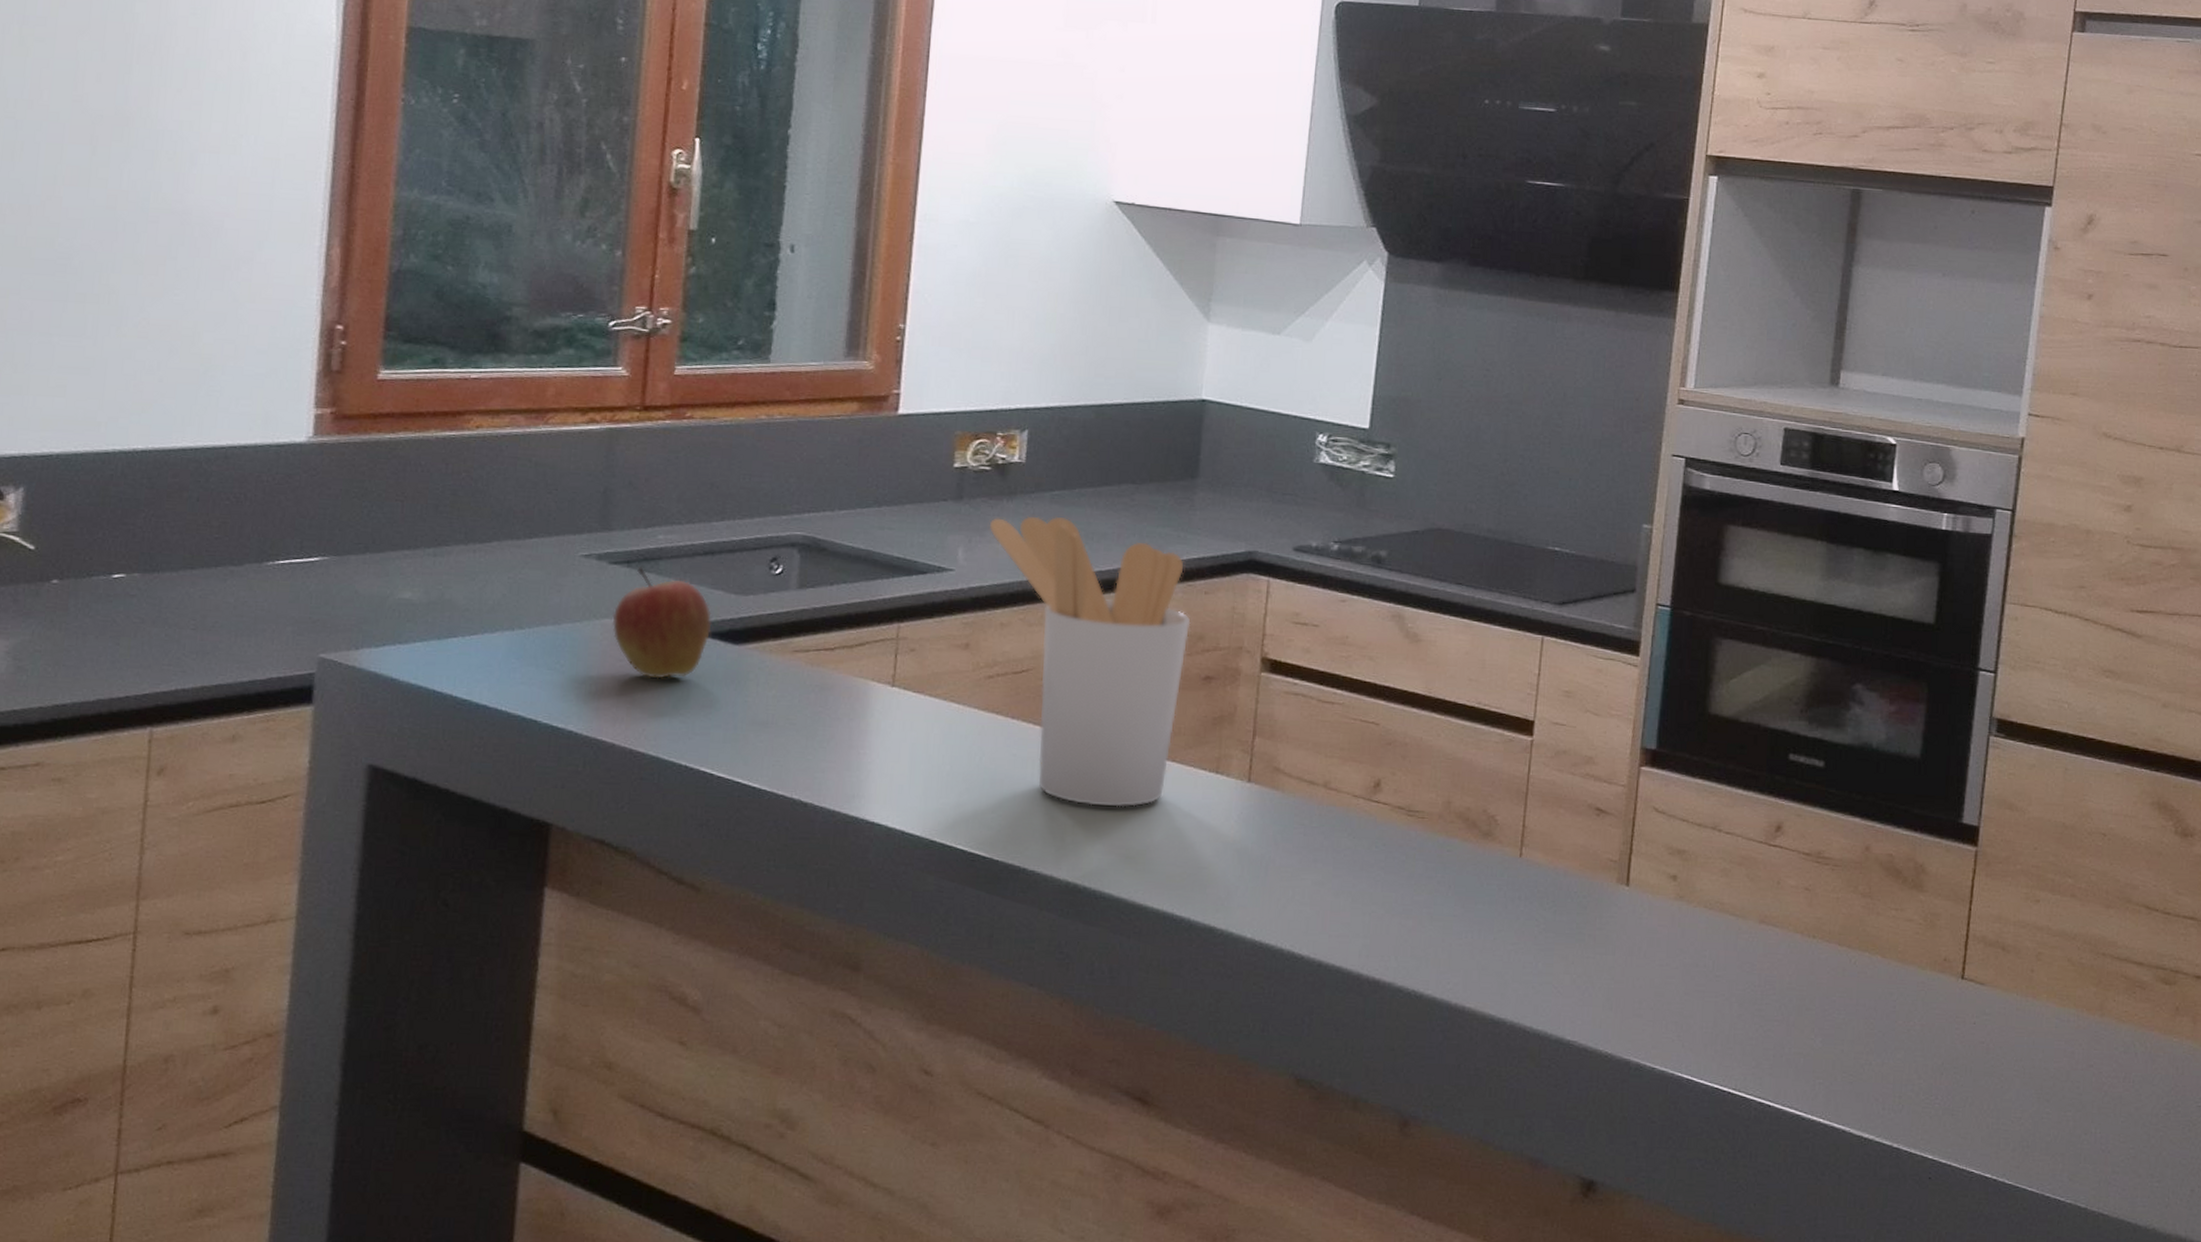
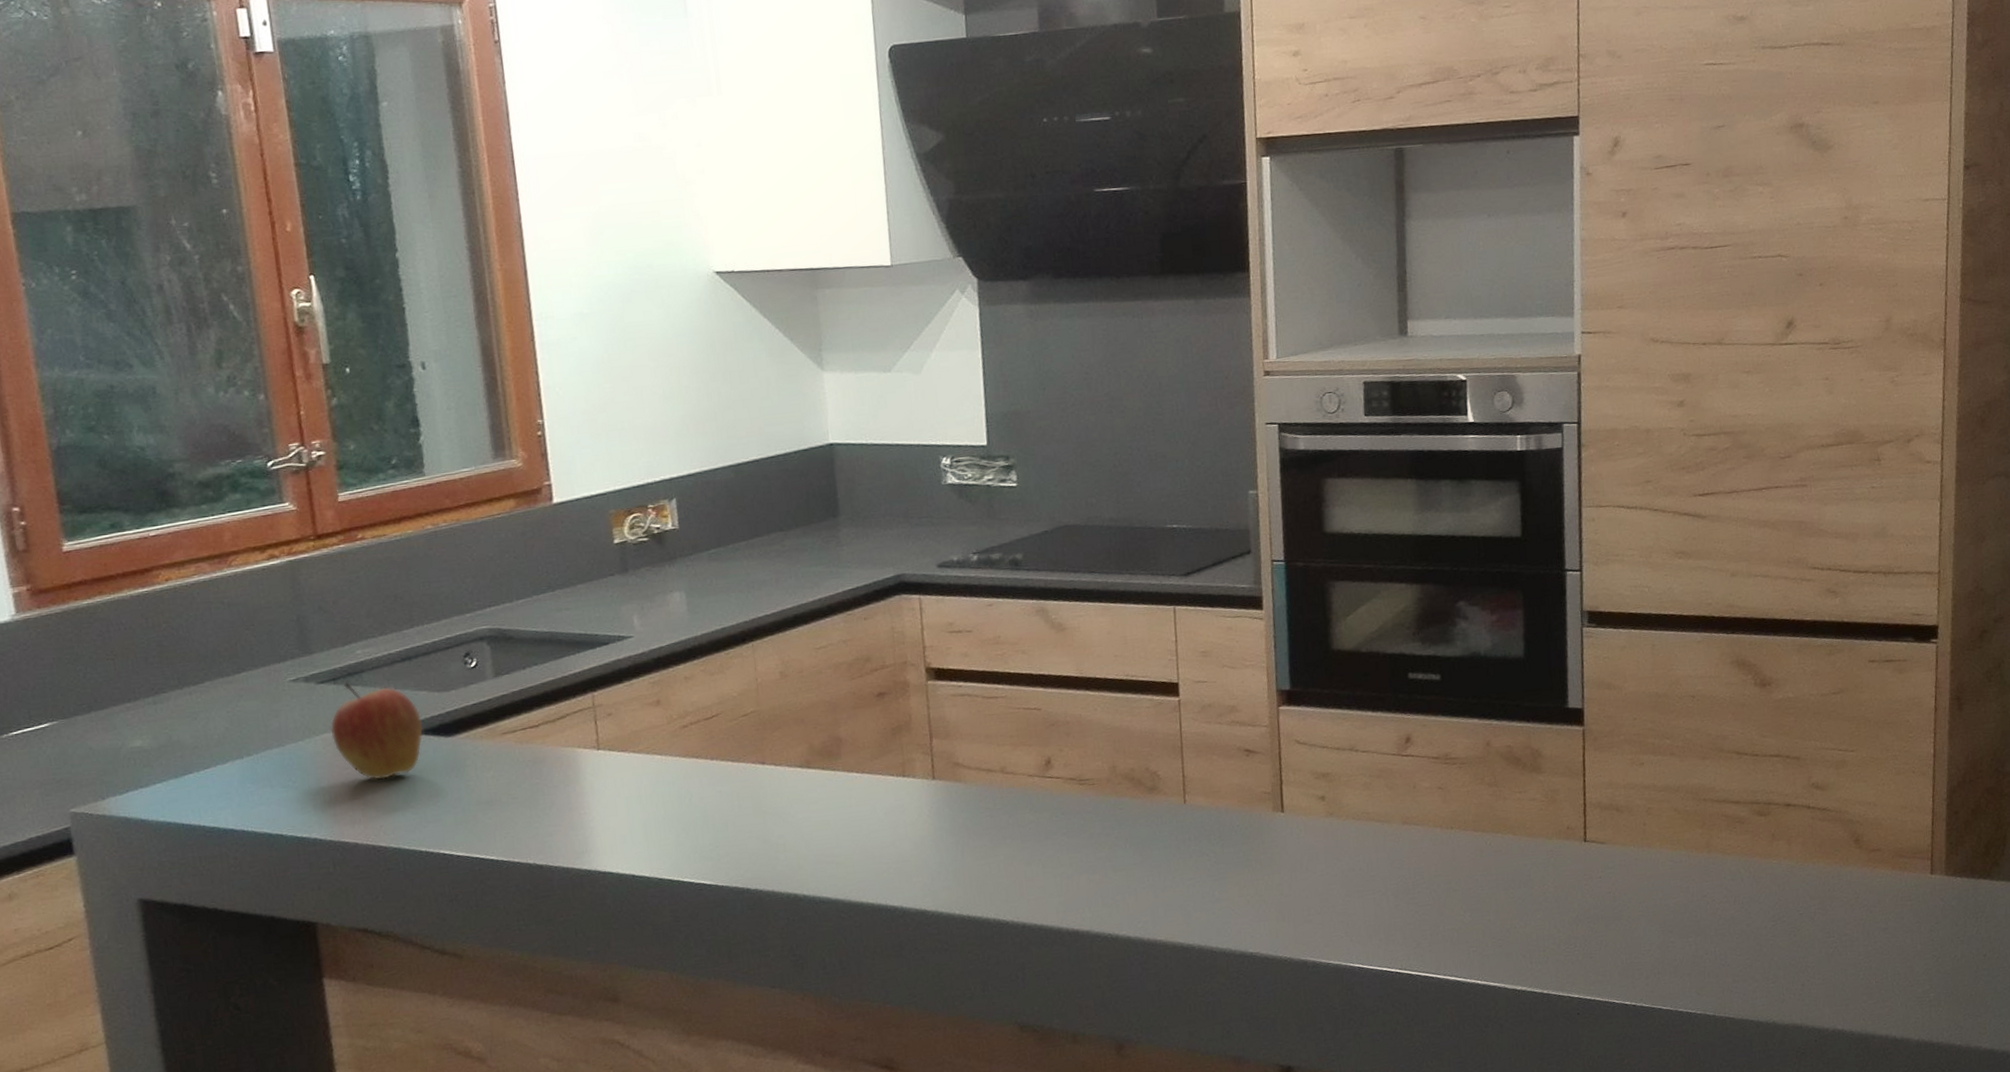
utensil holder: present [989,516,1191,807] -> none [656,572,859,825]

